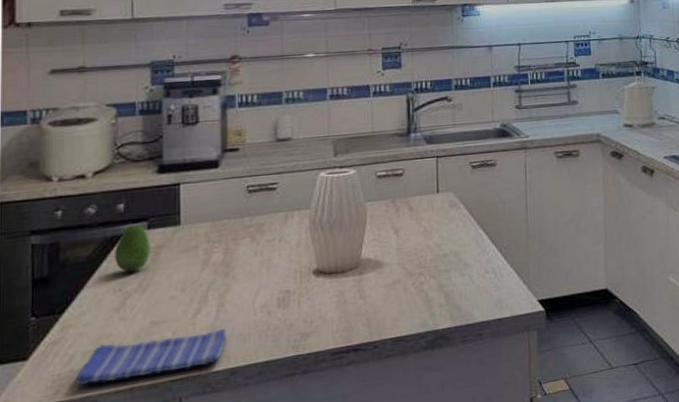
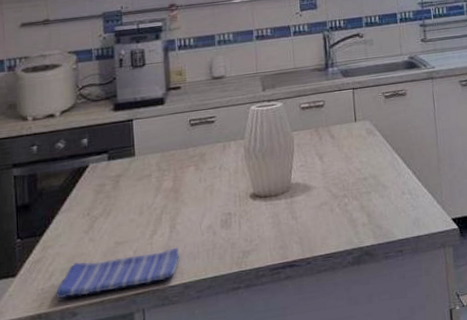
fruit: present [115,224,150,273] -> none [82,156,112,199]

